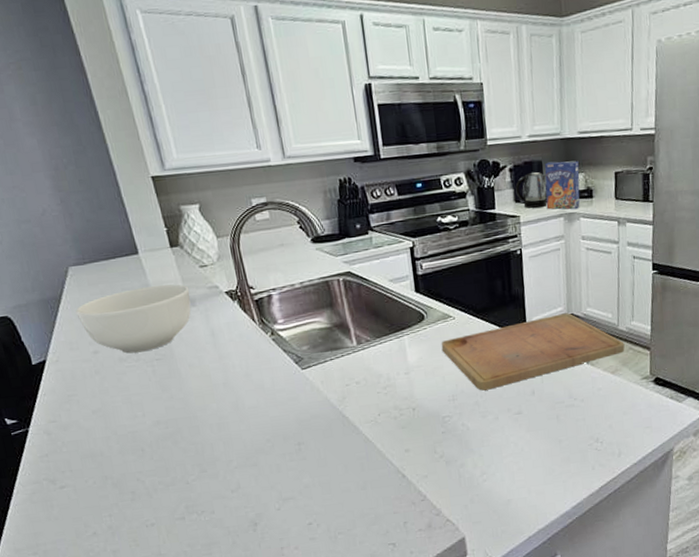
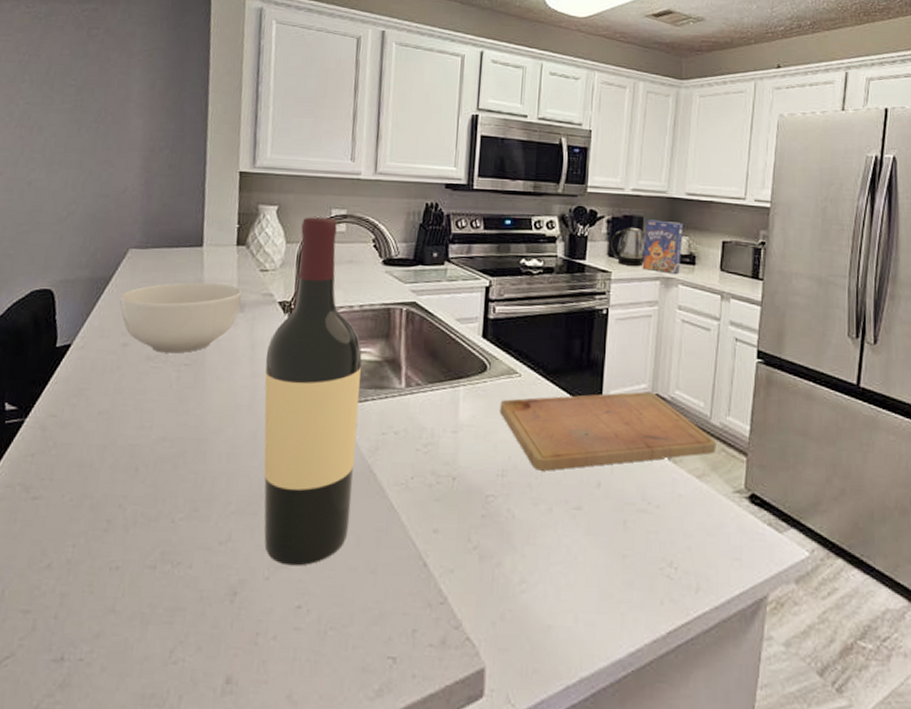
wine bottle: none [226,207,336,497] -> present [263,217,362,566]

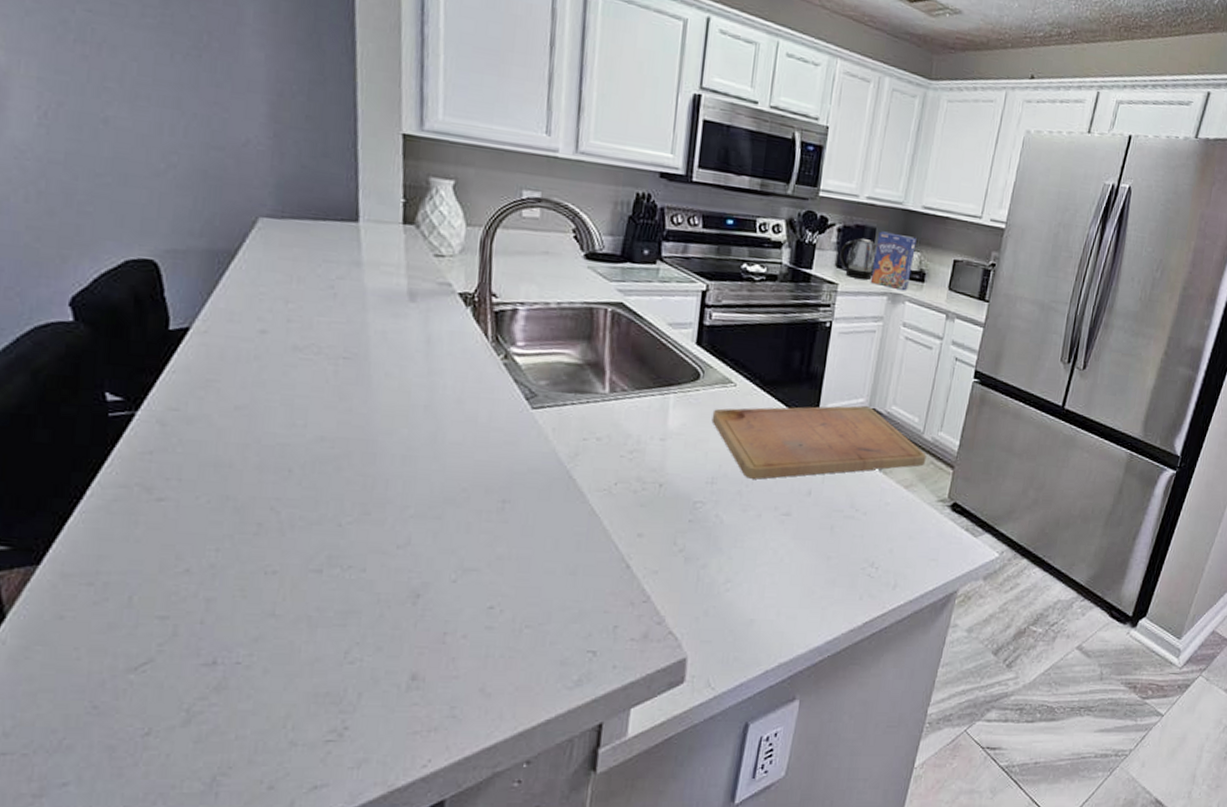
bowl: present [119,282,243,354] -> none [251,262,413,345]
wine bottle: present [263,217,362,566] -> none [444,197,560,569]

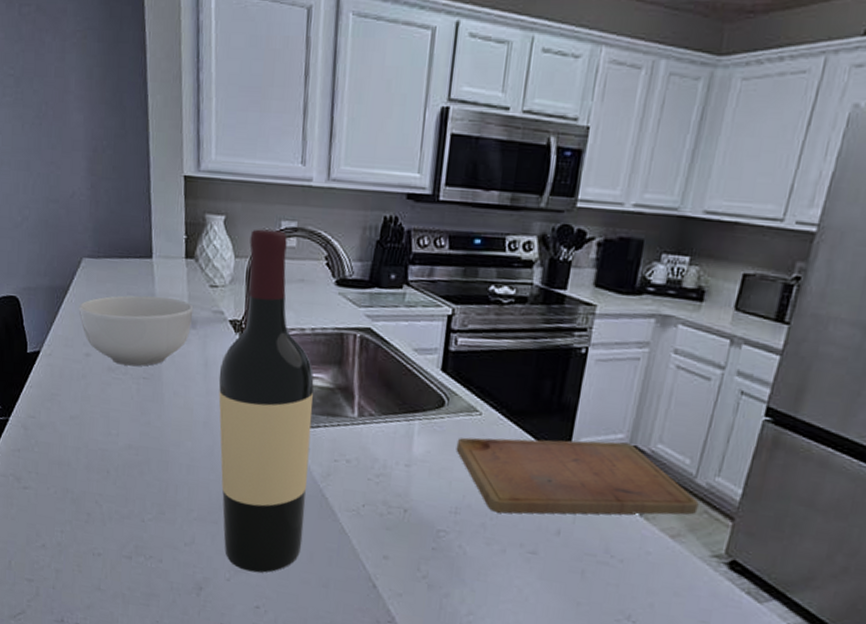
bowl: none [251,262,413,345] -> present [78,295,194,367]
wine bottle: none [444,197,560,569] -> present [218,229,314,573]
kettle: present [839,237,879,280] -> none [599,251,647,300]
cereal box: present [870,231,917,291] -> none [635,243,695,312]

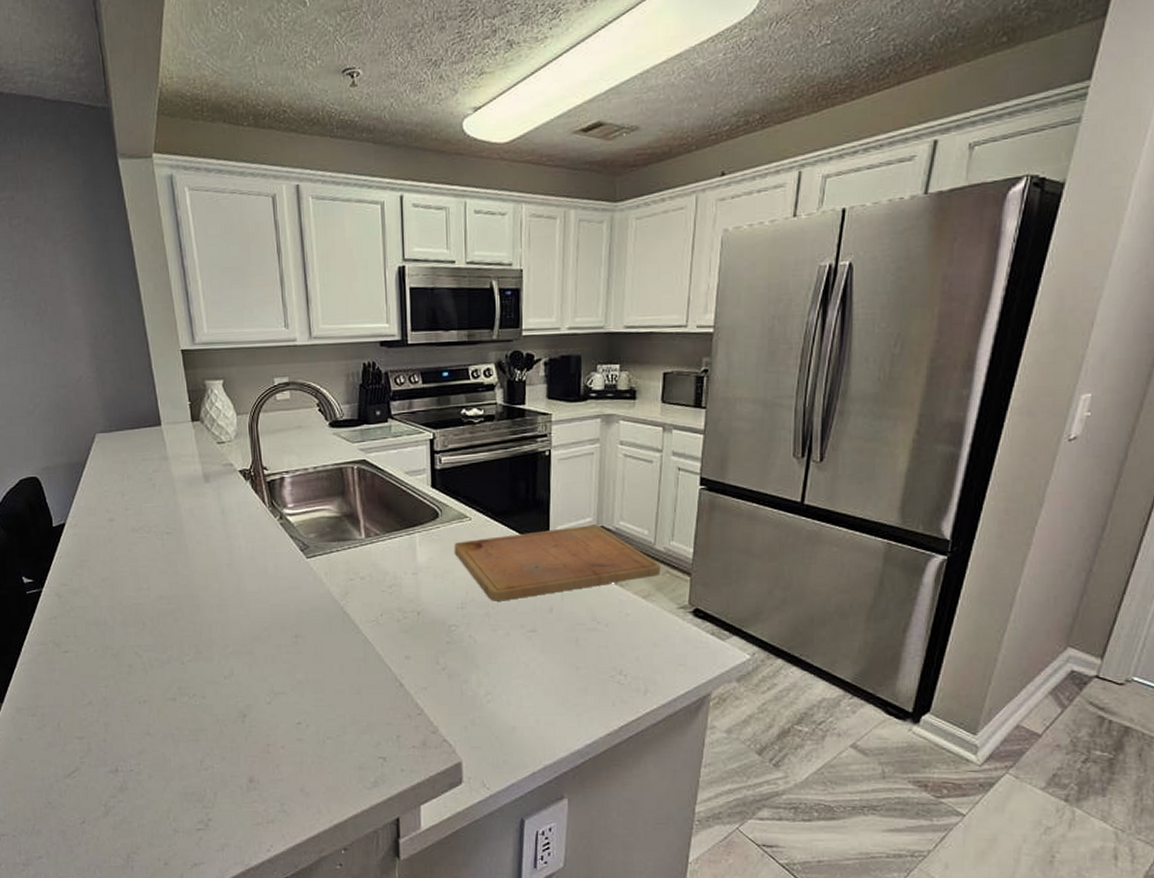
bowl: present [78,295,194,367] -> none [97,459,205,524]
wine bottle: present [218,229,314,573] -> none [236,387,332,692]

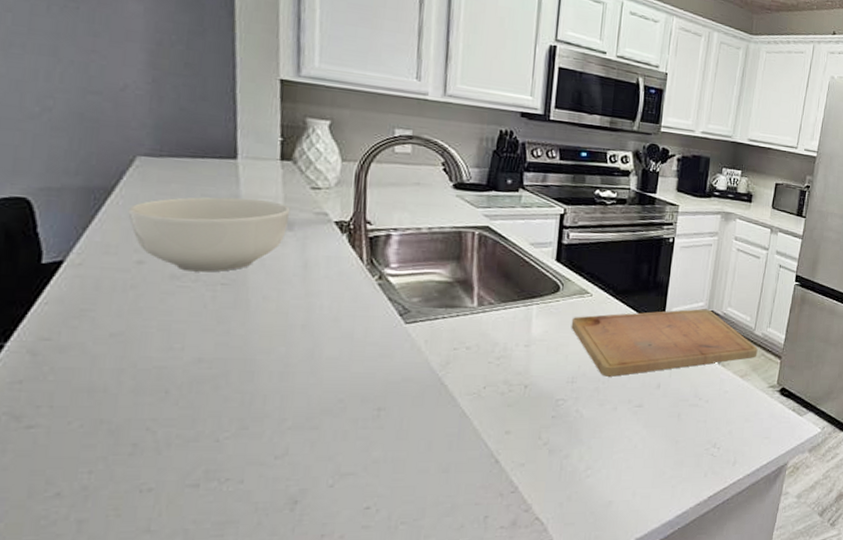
bowl: none [97,459,205,524] -> present [128,197,291,273]

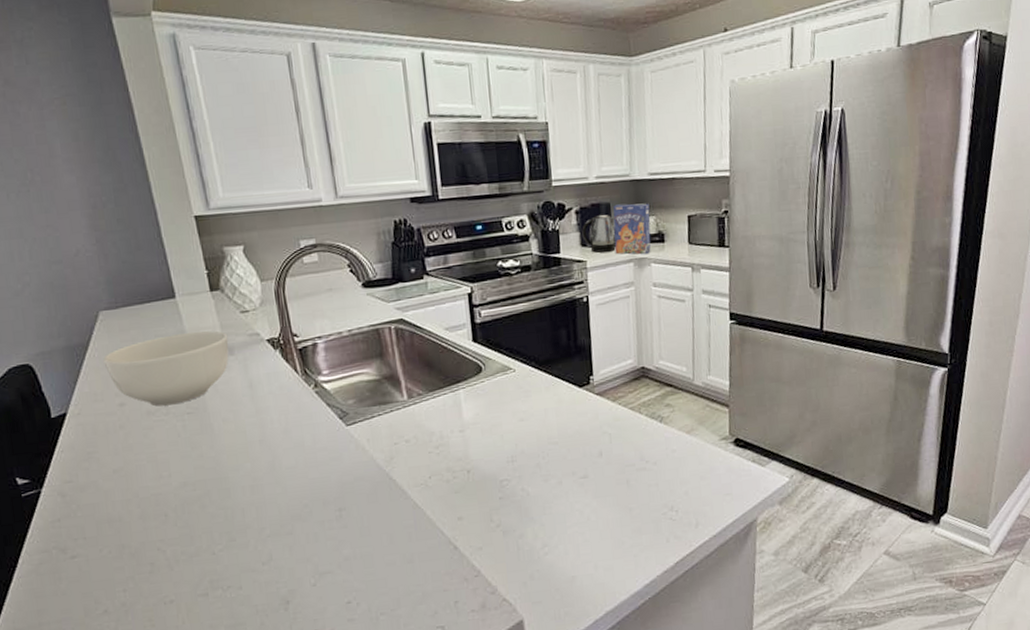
cutting board: present [571,309,758,377] -> none [499,366,701,451]
kettle: none [679,166,712,201] -> present [581,214,616,253]
cereal box: none [706,160,744,210] -> present [613,203,651,255]

